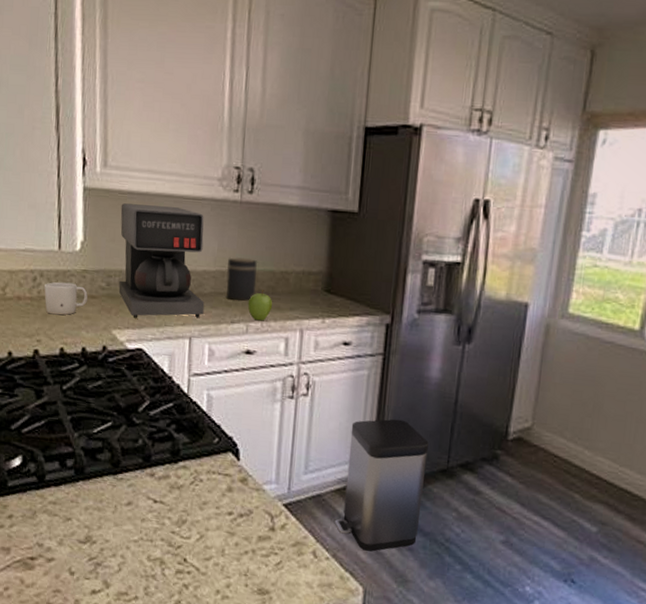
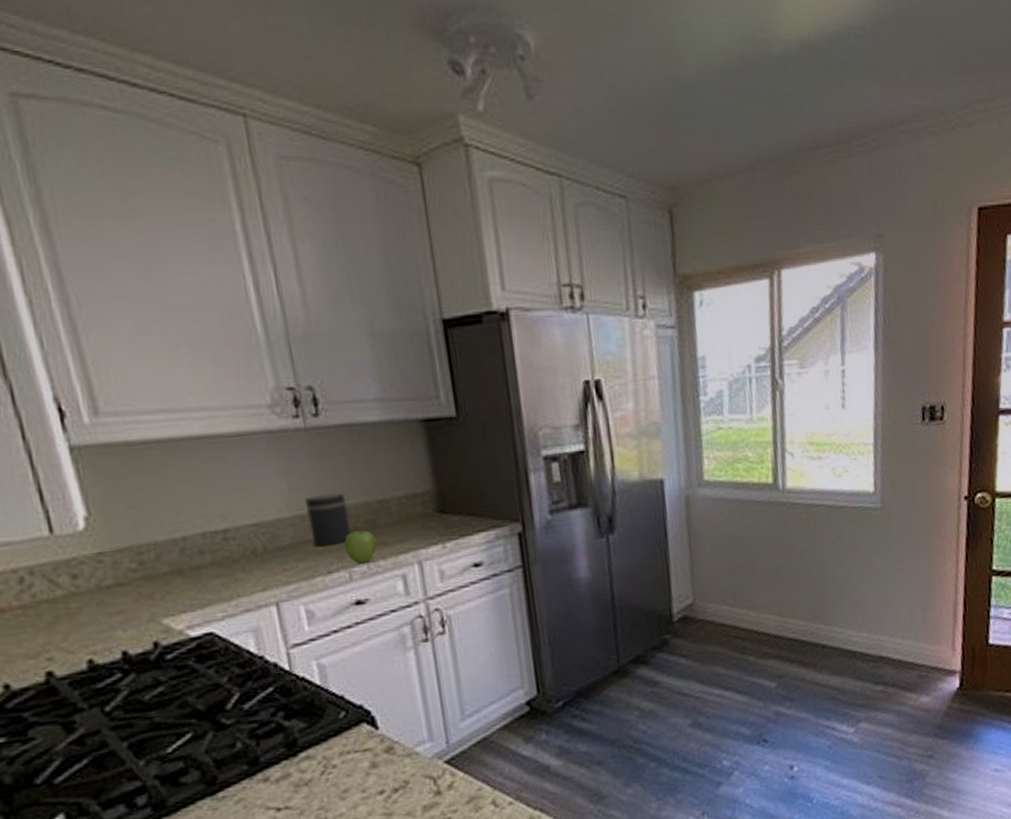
mug: present [43,282,88,316] -> none [38,572,114,621]
coffee maker: present [118,203,205,318] -> none [134,449,289,598]
pedal bin: present [334,419,429,551] -> none [504,631,604,781]

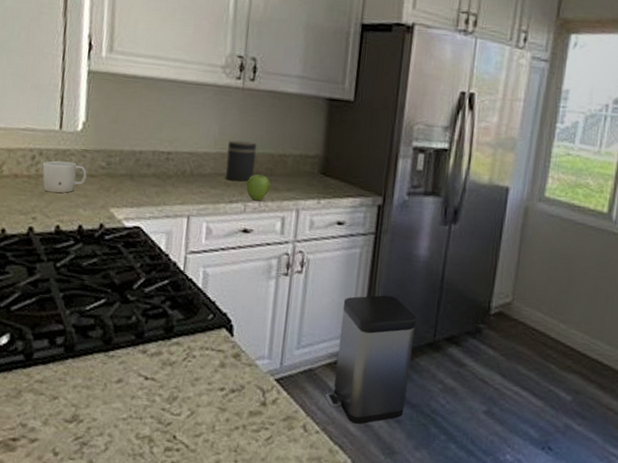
mug: none [38,572,114,621] -> present [42,160,87,194]
pedal bin: none [504,631,604,781] -> present [324,295,417,424]

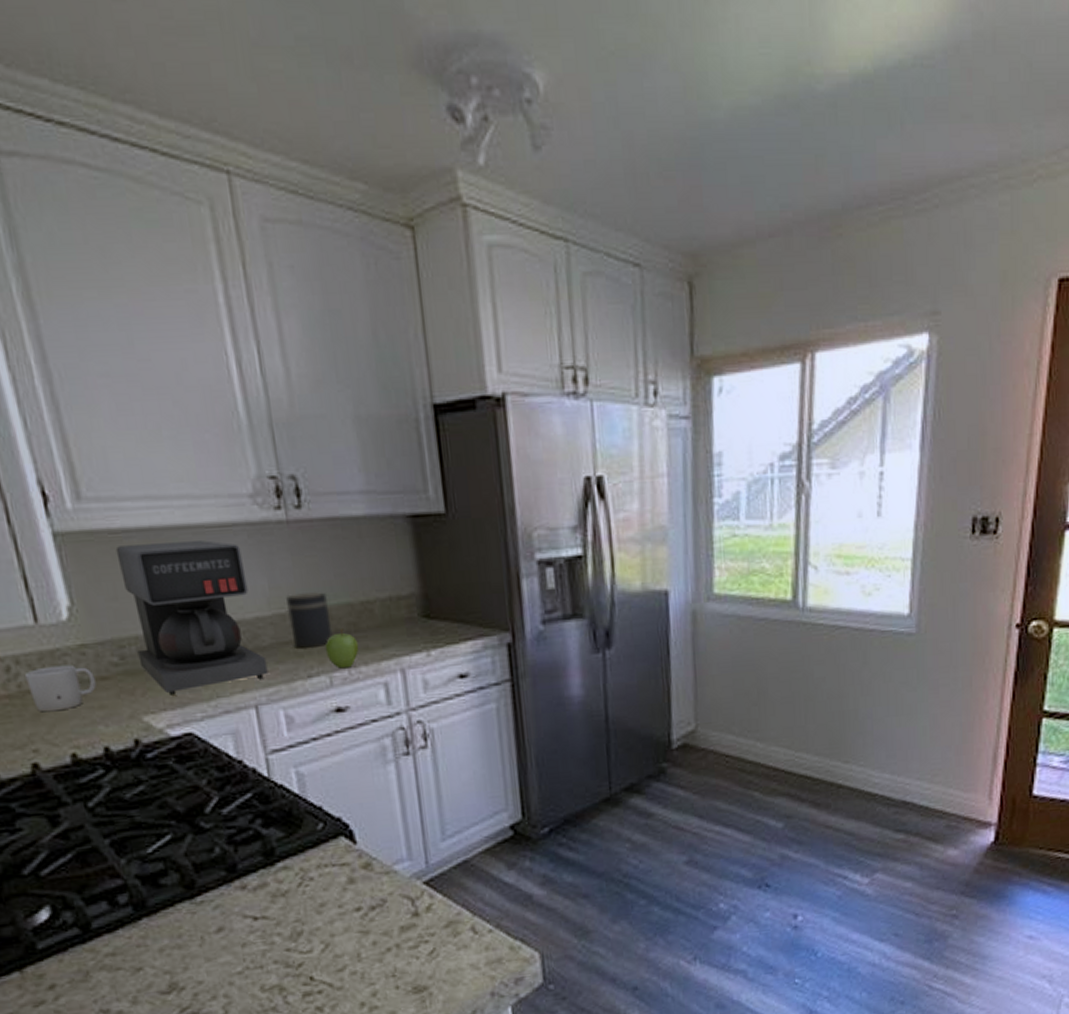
coffee maker: none [118,87,207,197] -> present [115,540,269,696]
pedal bin: present [324,295,417,424] -> none [488,752,591,911]

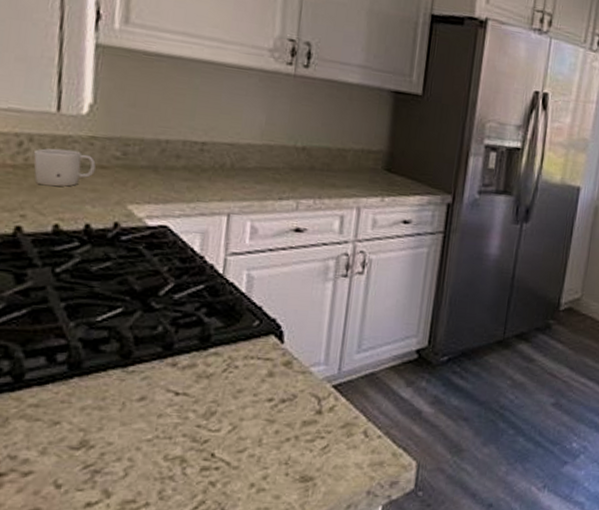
coffee maker: present [115,540,269,696] -> none [138,65,251,193]
cylinder: present [286,591,333,649] -> none [274,131,312,177]
fruit: present [324,627,360,669] -> none [298,165,328,199]

